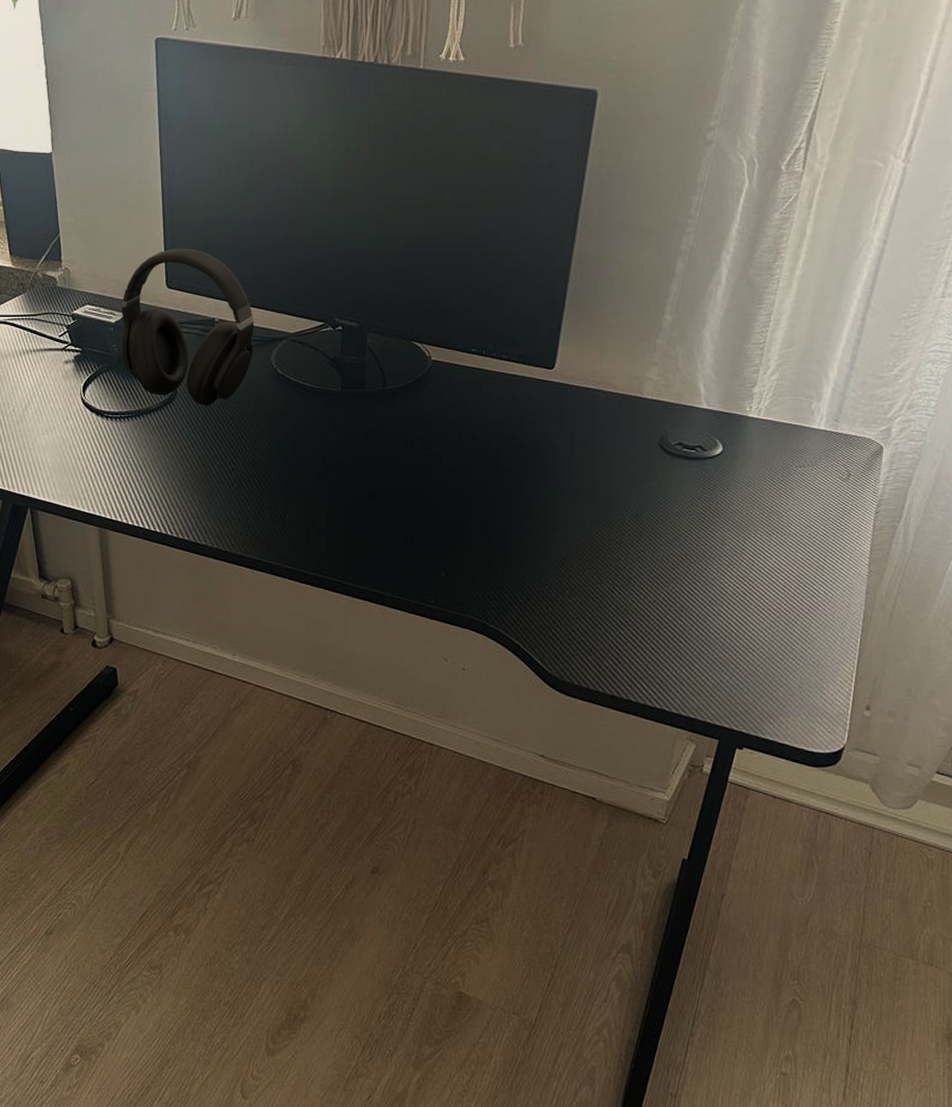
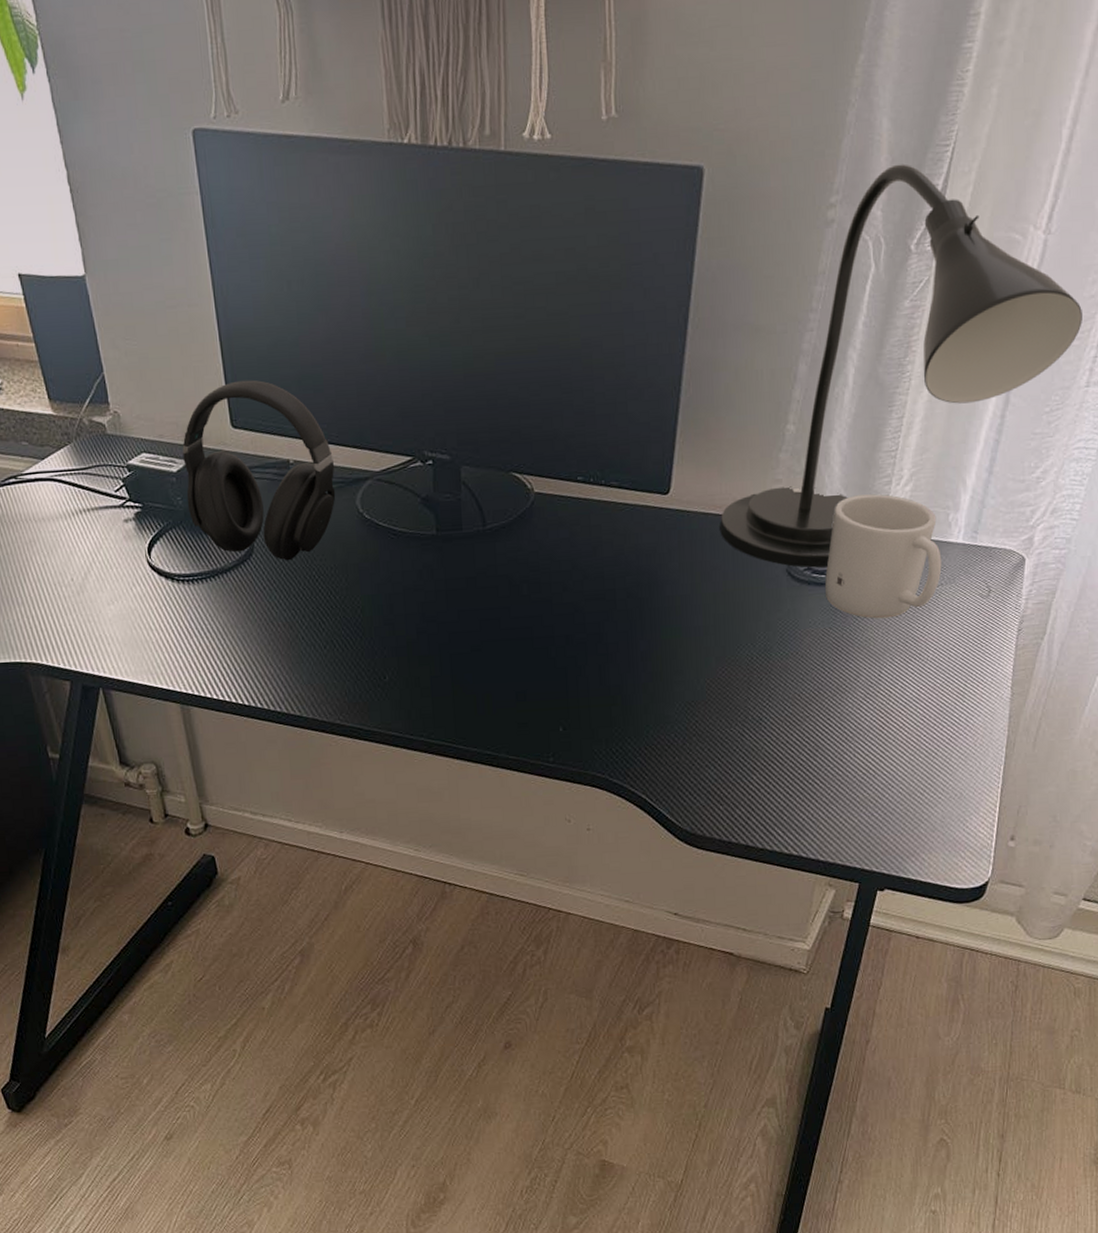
desk lamp: none [599,97,938,443] -> present [720,164,1082,568]
mug: none [694,381,804,493] -> present [824,494,942,619]

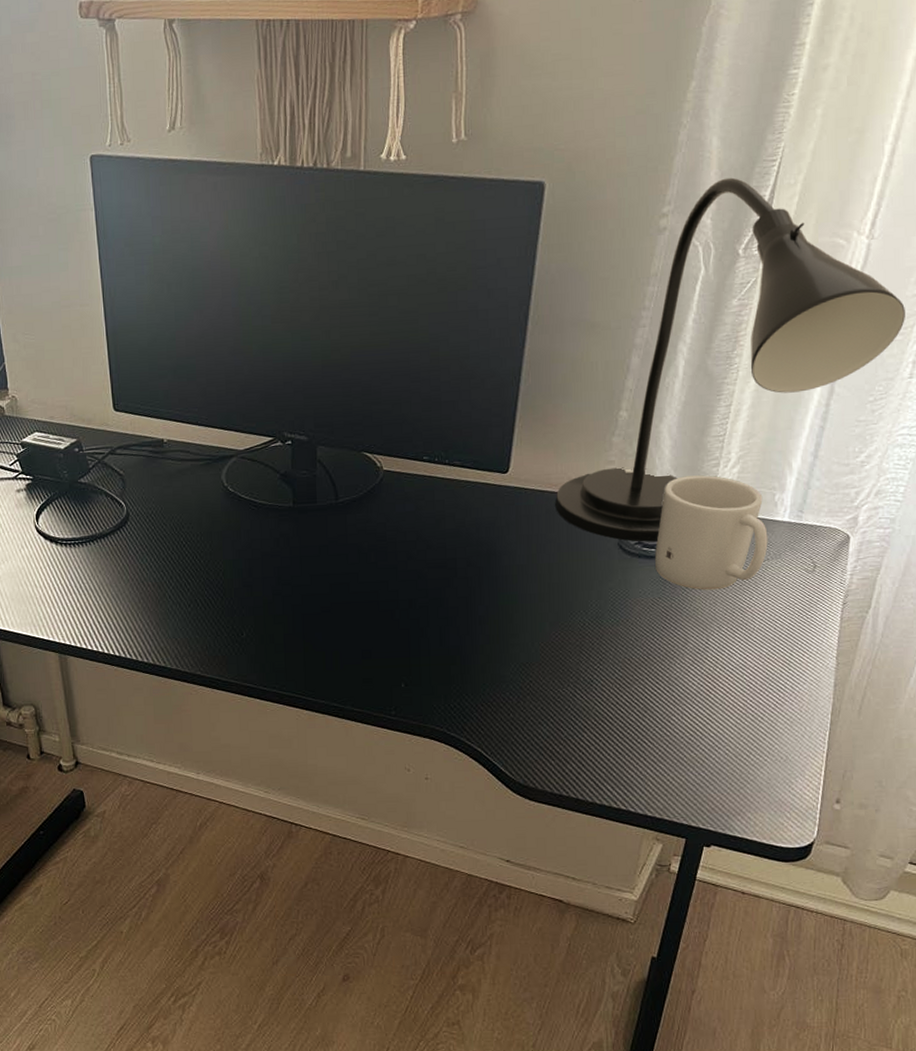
headphones: present [182,379,336,561] -> none [70,369,204,528]

